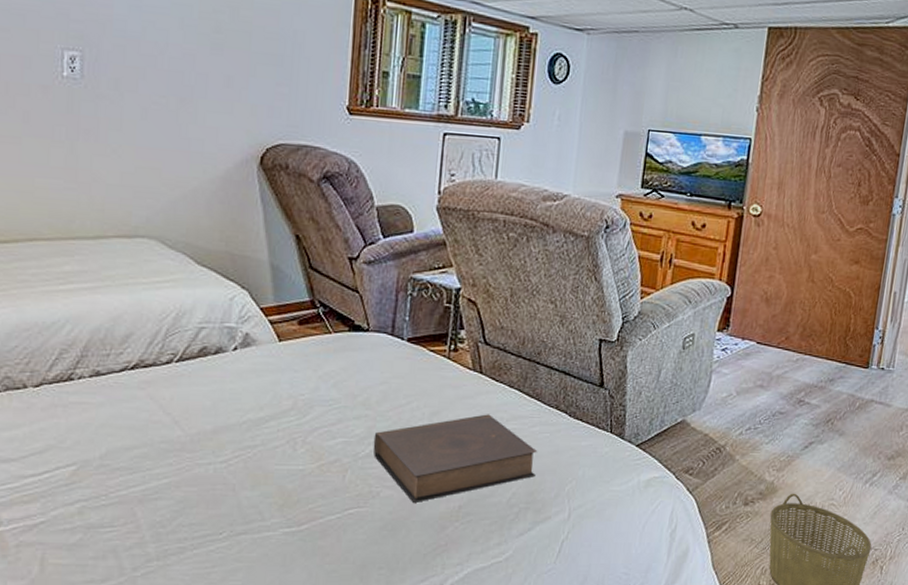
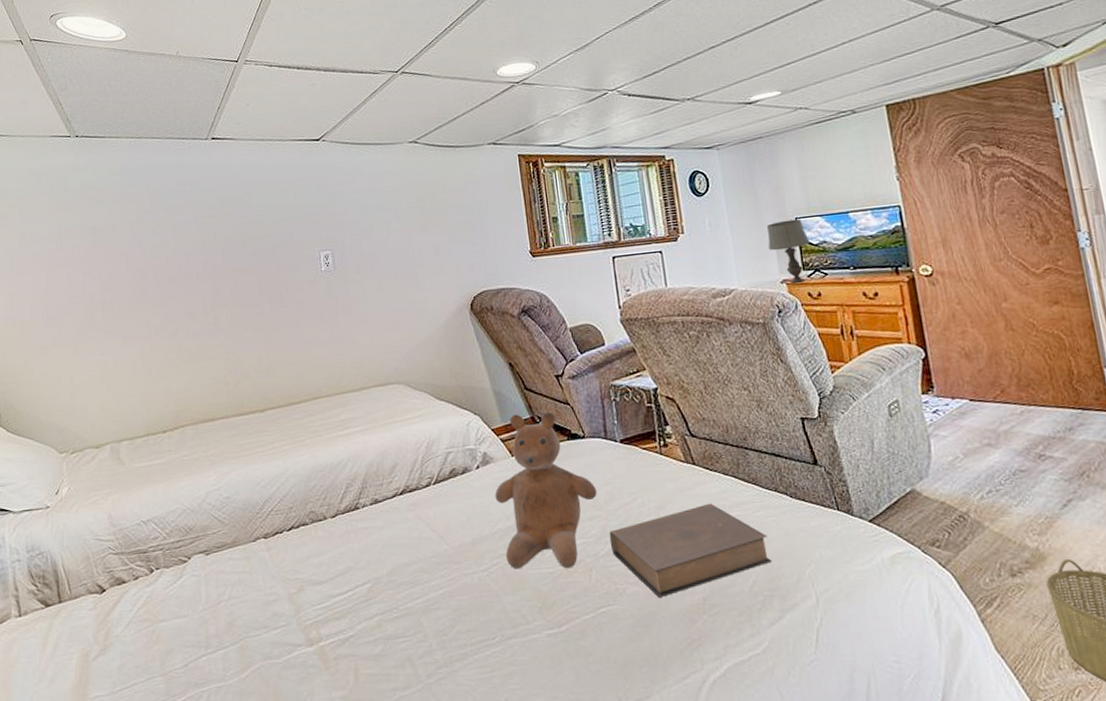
teddy bear: none [250,294,370,467] -> present [495,411,597,569]
table lamp: none [614,130,656,201] -> present [767,219,810,284]

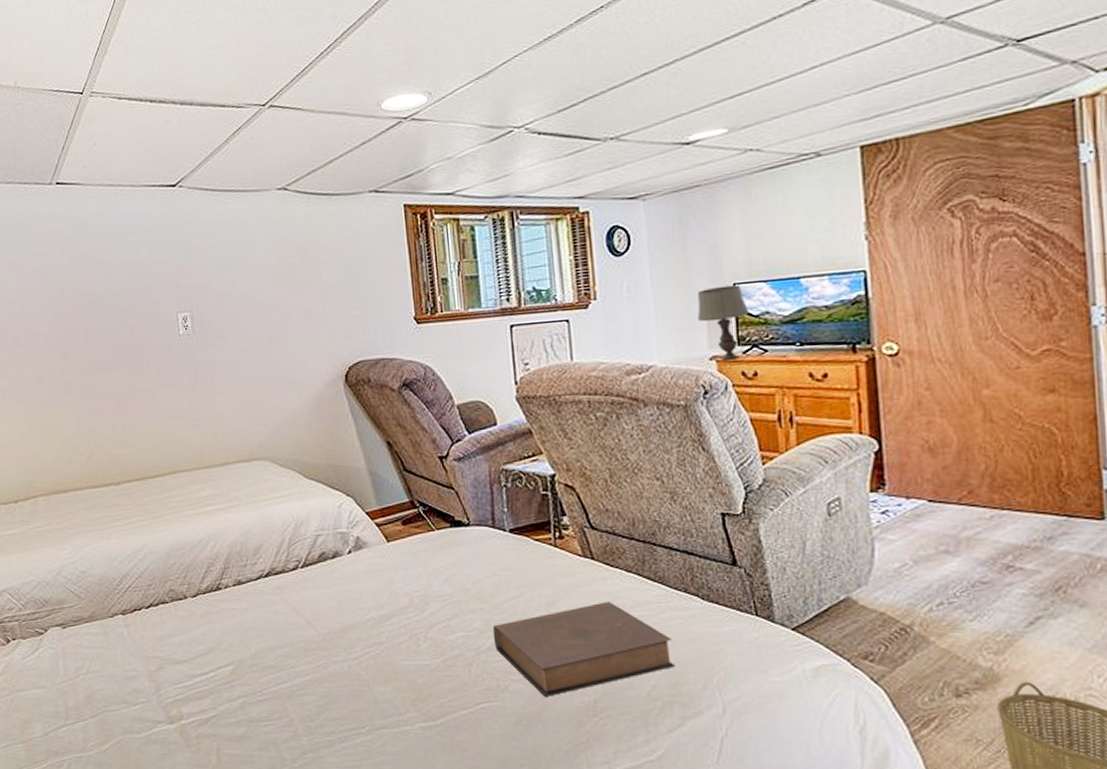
teddy bear: present [495,411,597,569] -> none [367,495,481,662]

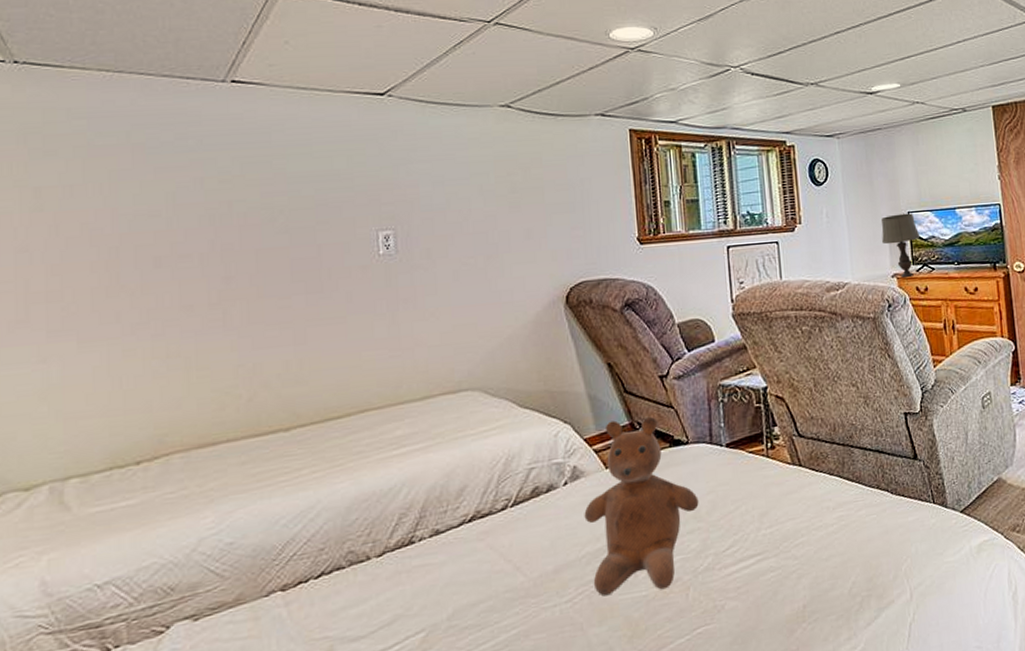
teddy bear: none [367,495,481,662] -> present [584,416,699,597]
book: present [492,601,675,696] -> none [709,505,871,610]

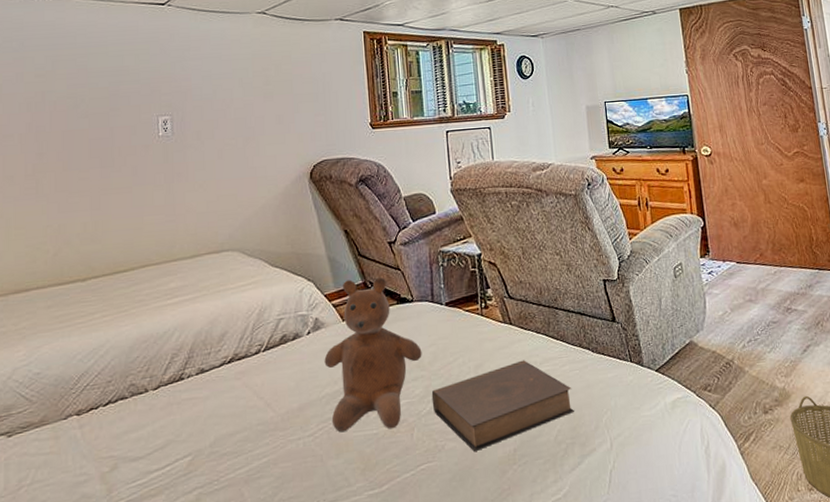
book: none [709,505,871,610] -> present [431,360,574,451]
table lamp: present [881,213,920,279] -> none [581,103,616,160]

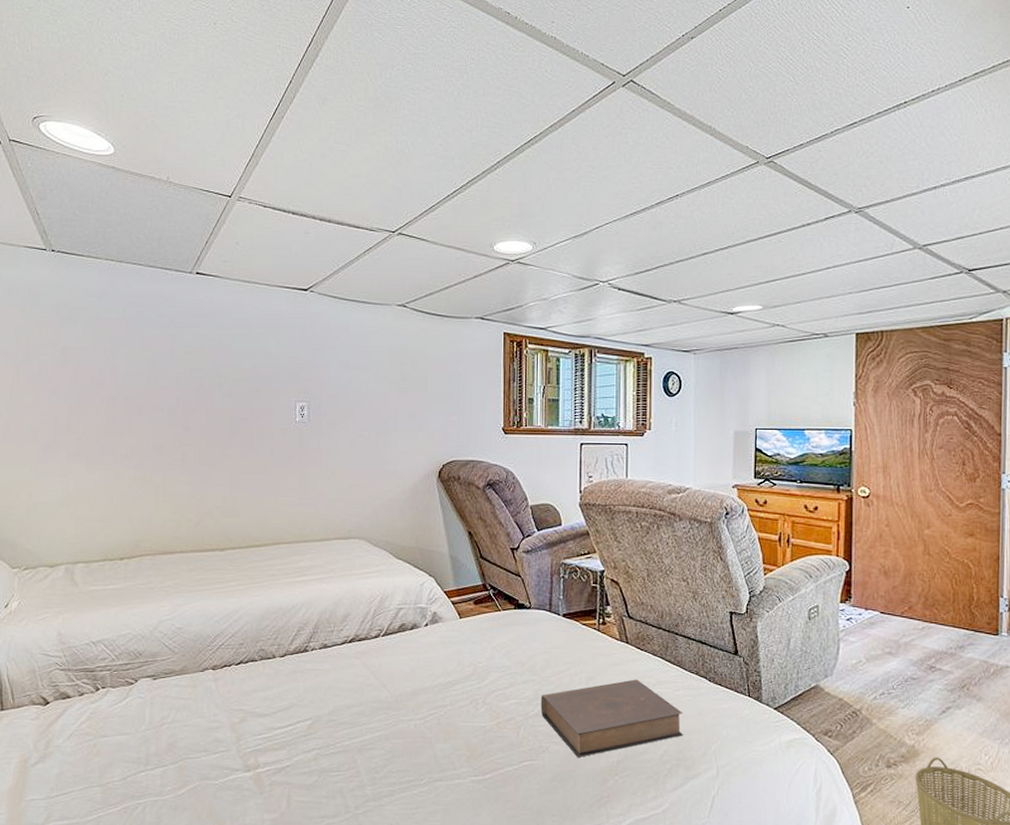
teddy bear: present [324,276,422,433] -> none [439,580,535,725]

